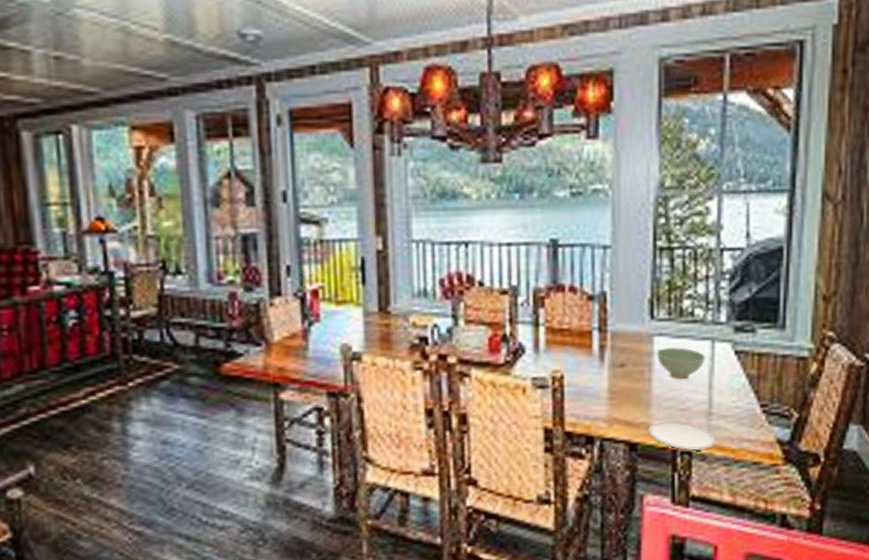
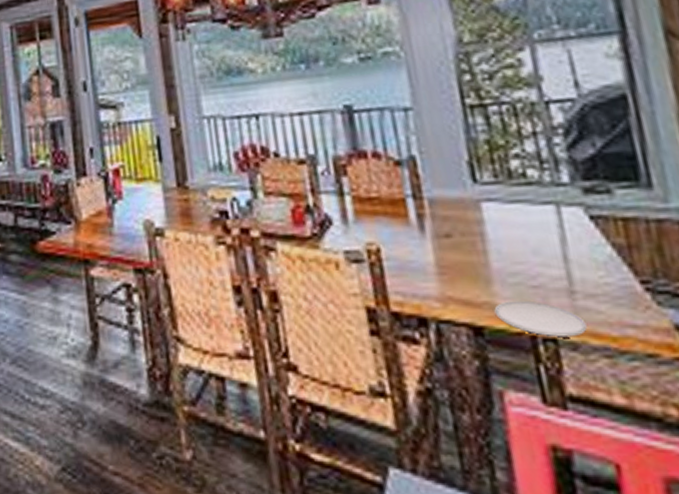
bowl: present [656,346,706,379] -> none [486,213,553,251]

